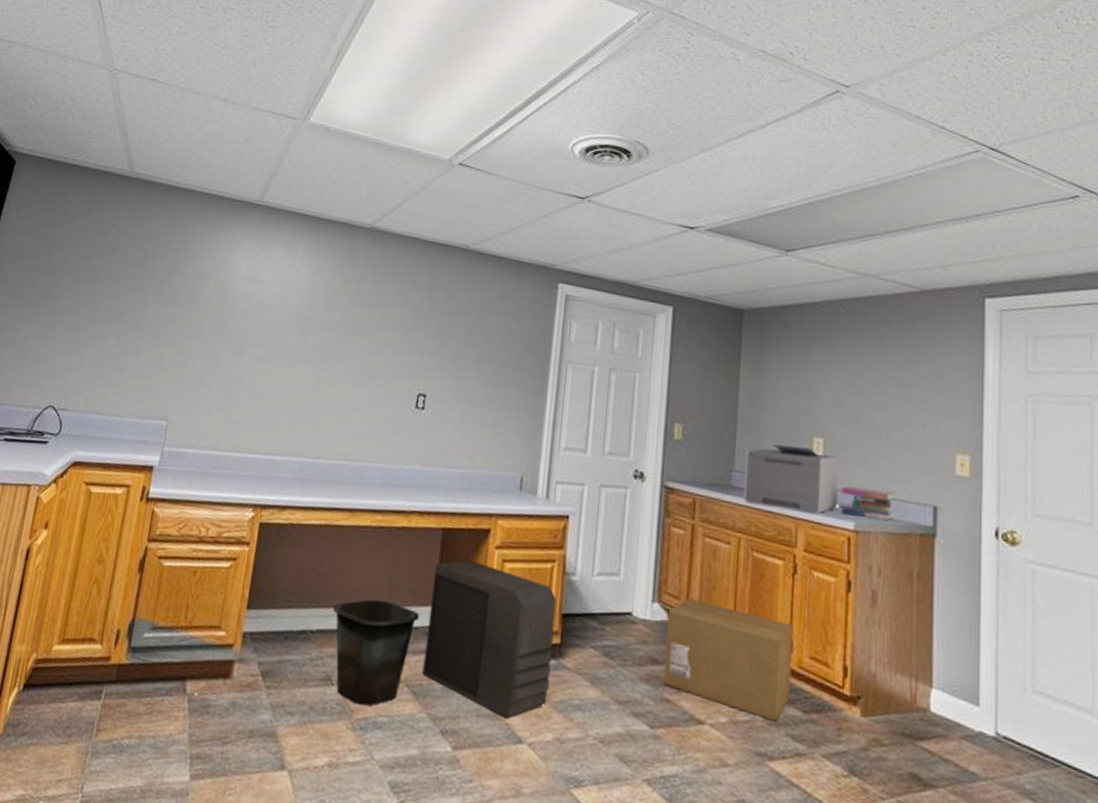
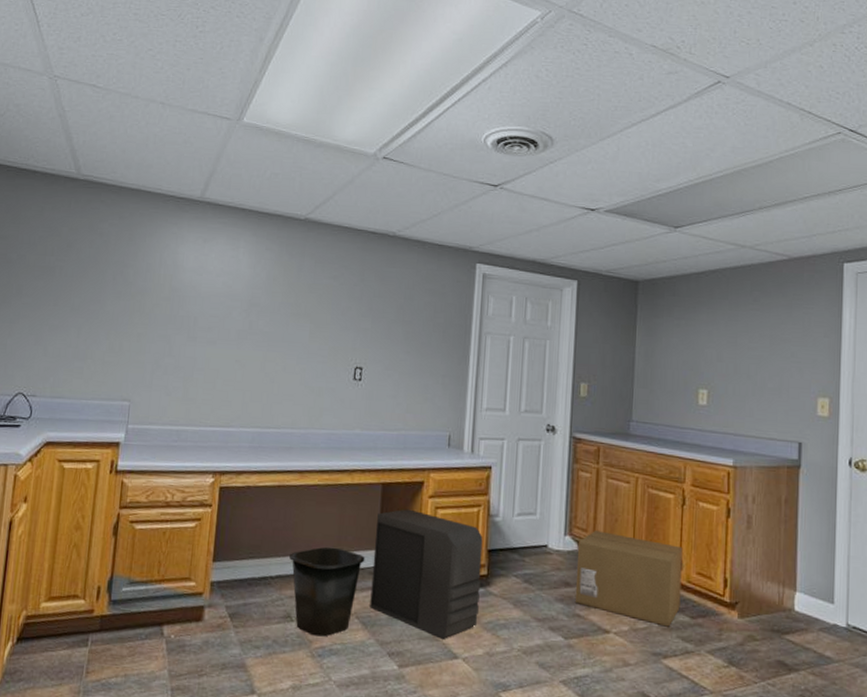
printer: present [743,444,839,516] -> none [640,397,721,455]
books: present [838,485,896,520] -> none [720,428,768,456]

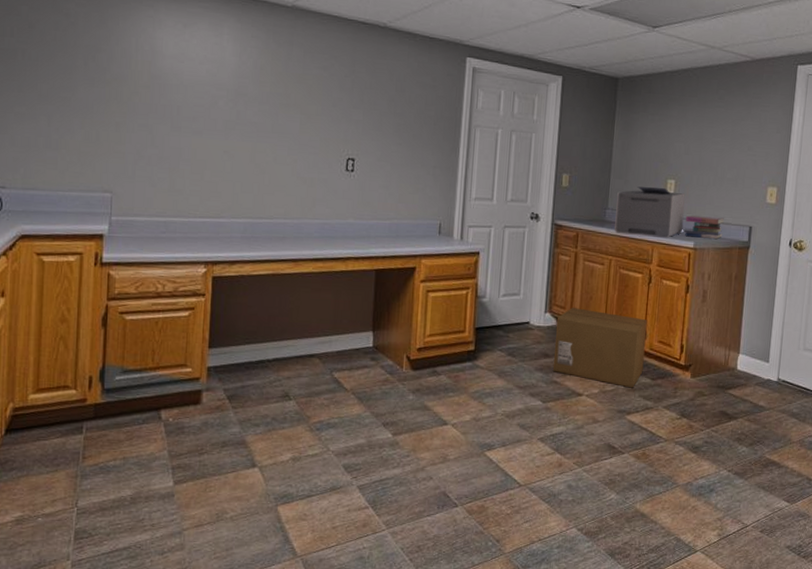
waste bin: present [289,546,365,637] -> none [286,330,360,412]
computer tower: present [370,509,483,639] -> none [365,293,471,409]
printer: none [640,397,721,455] -> present [614,186,685,239]
books: none [720,428,768,456] -> present [683,214,724,239]

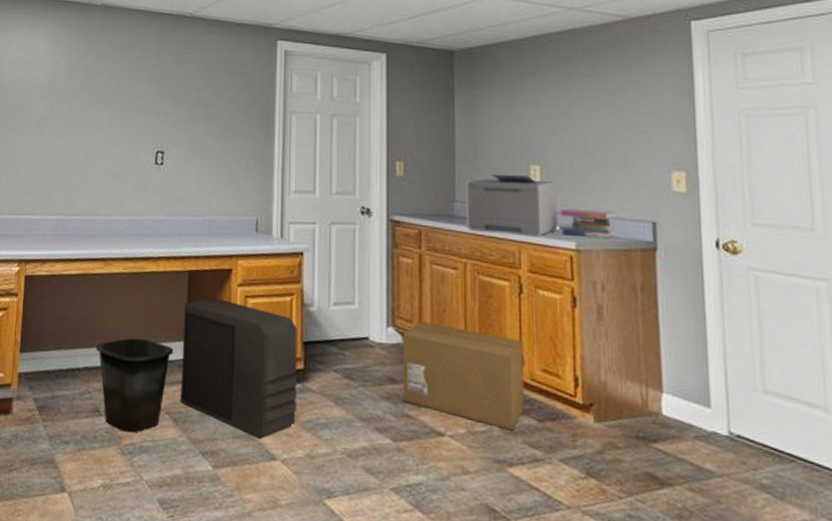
waste bin: none [286,330,360,412] -> present [96,337,174,433]
computer tower: none [365,293,471,409] -> present [180,298,298,439]

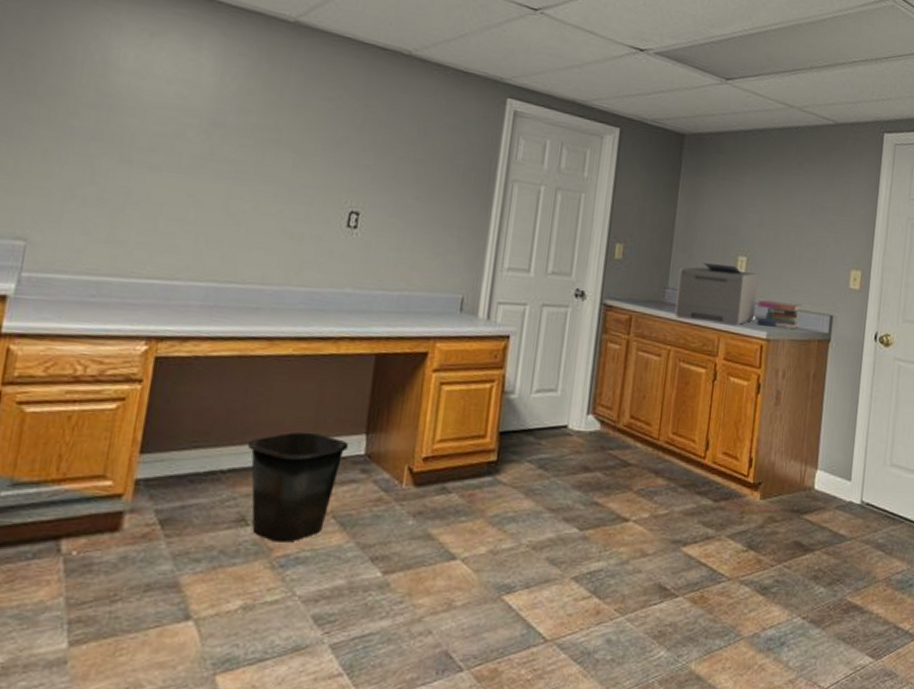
computer tower: present [180,298,298,439] -> none [351,385,495,538]
box: present [402,322,525,431] -> none [593,409,711,512]

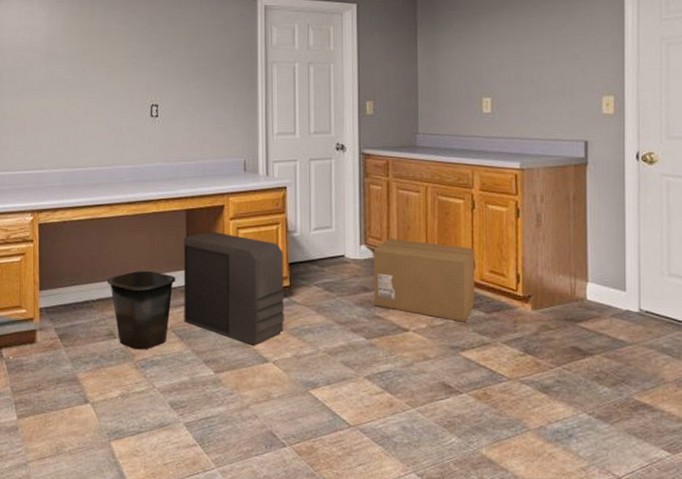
computer tower: none [351,385,495,538] -> present [183,231,284,346]
box: none [593,409,711,512] -> present [373,239,475,322]
printer: present [674,263,758,327] -> none [427,106,506,161]
books: present [754,299,802,329] -> none [506,133,553,157]

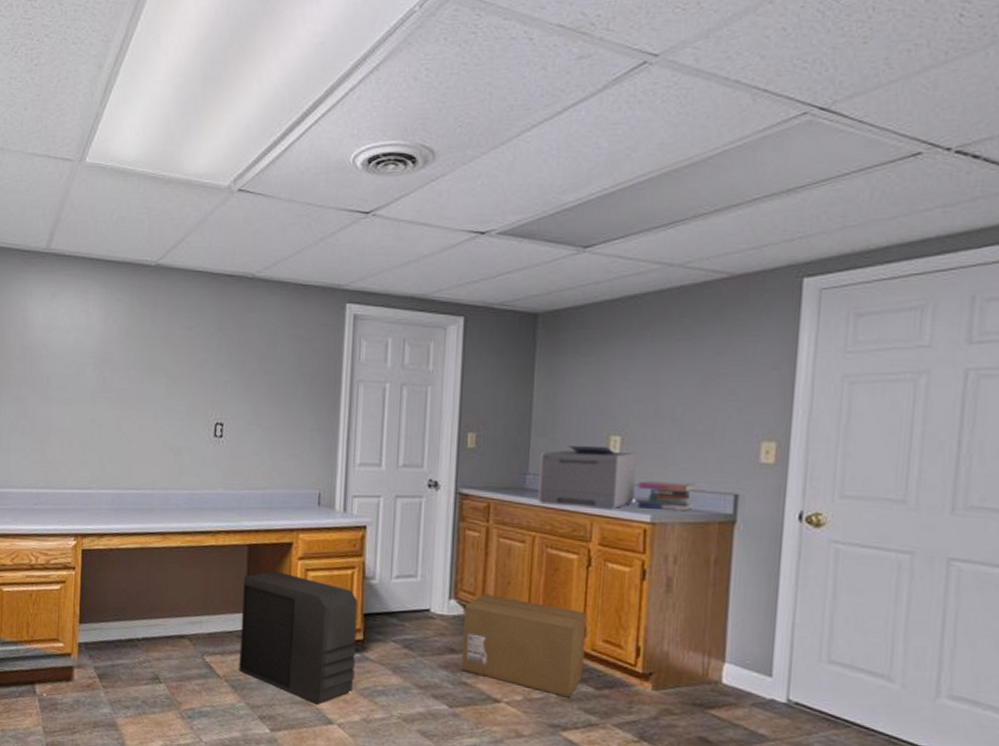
waste bin: present [107,270,176,350] -> none [155,609,233,699]
printer: none [427,106,506,161] -> present [538,445,636,511]
books: none [506,133,553,157] -> present [634,480,695,511]

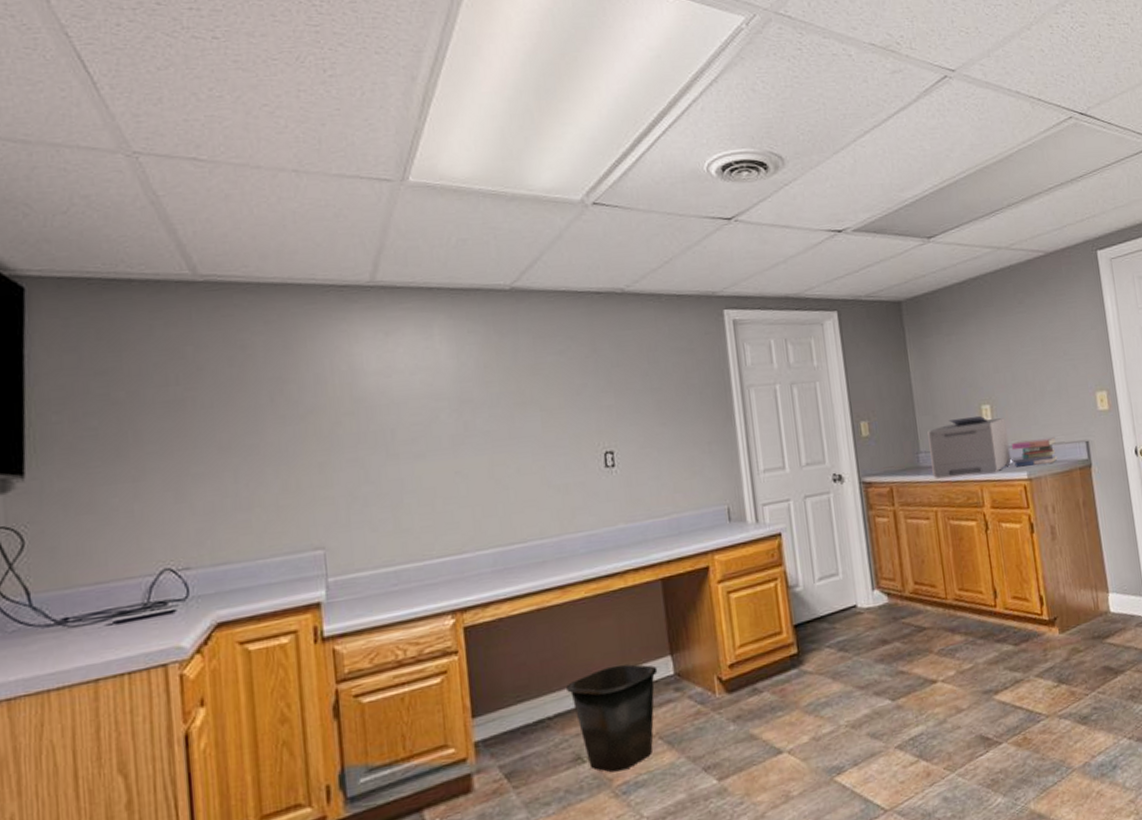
waste bin: none [155,609,233,699] -> present [566,664,658,772]
computer tower: present [239,571,358,704] -> none [662,600,796,737]
box: present [460,594,587,698] -> none [887,573,1002,661]

